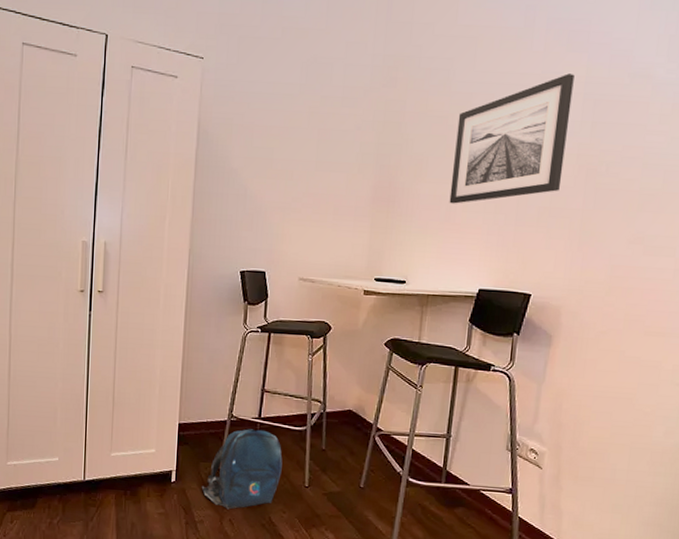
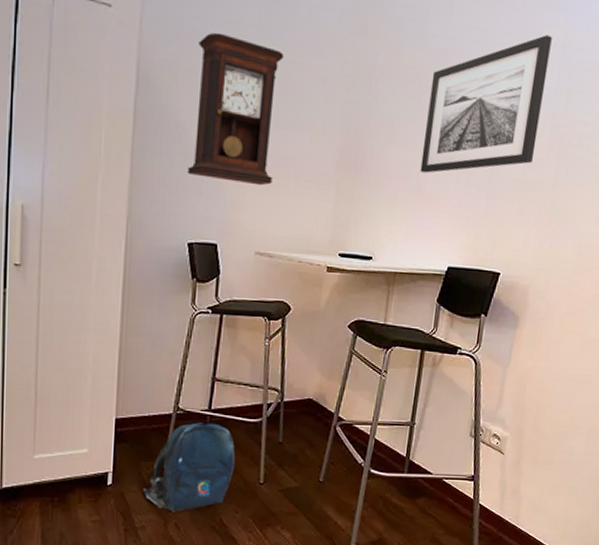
pendulum clock: none [240,92,322,220] -> present [187,32,284,186]

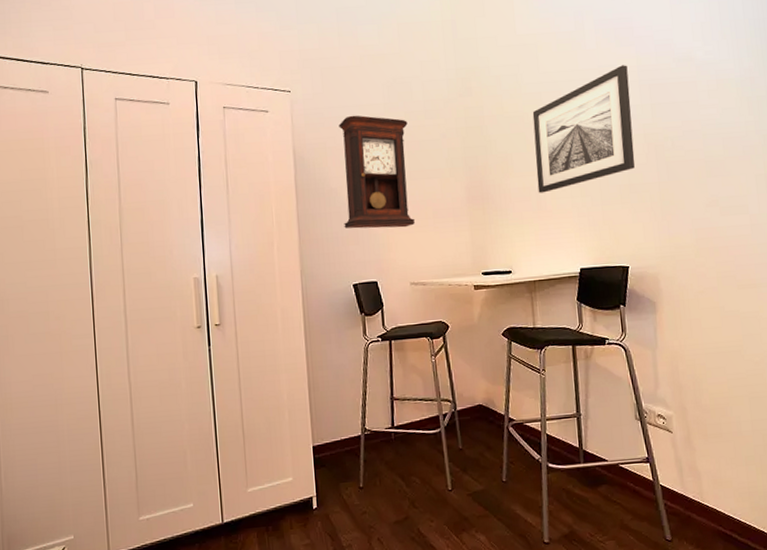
backpack: present [142,422,235,513] -> none [344,439,423,528]

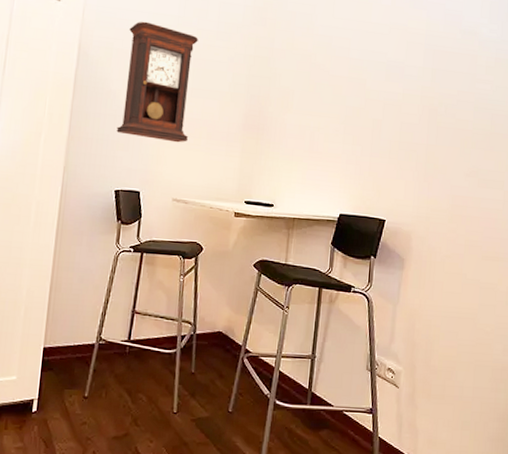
wall art: present [532,65,635,193] -> none [312,26,417,135]

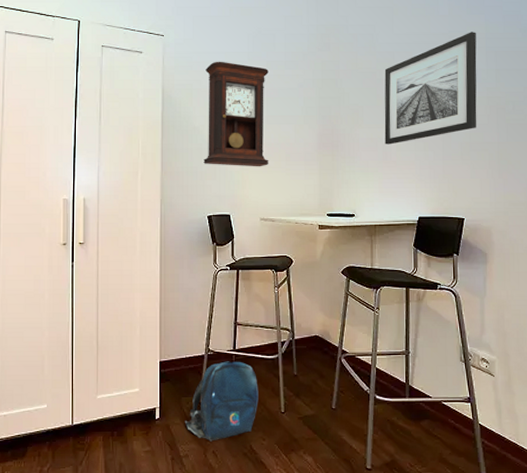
backpack: none [64,352,151,441] -> present [184,361,259,442]
wall art: none [312,26,417,135] -> present [384,32,477,145]

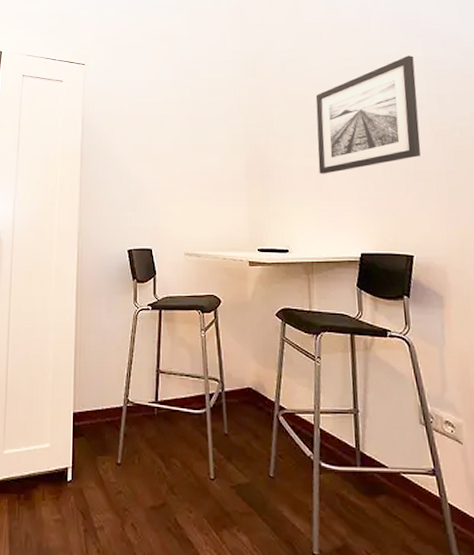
backpack: present [184,361,259,442] -> none [99,415,184,511]
pendulum clock: present [203,61,269,167] -> none [124,89,194,198]

